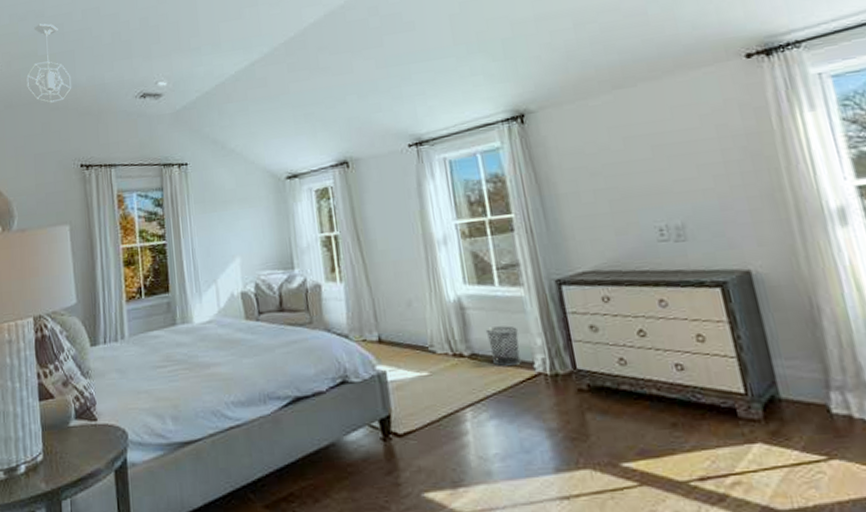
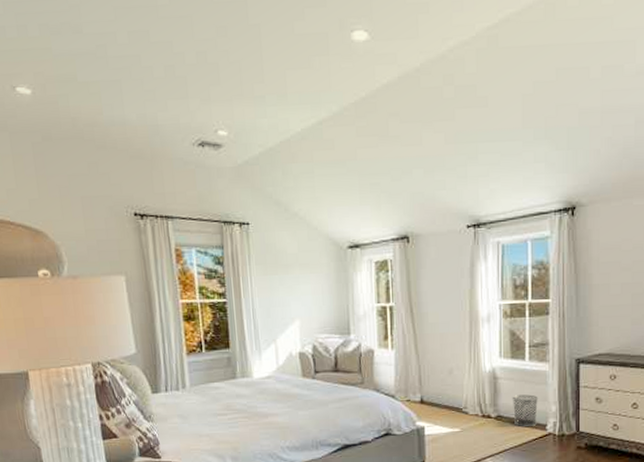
pendant light: present [26,23,72,103] -> none [65,41,121,140]

